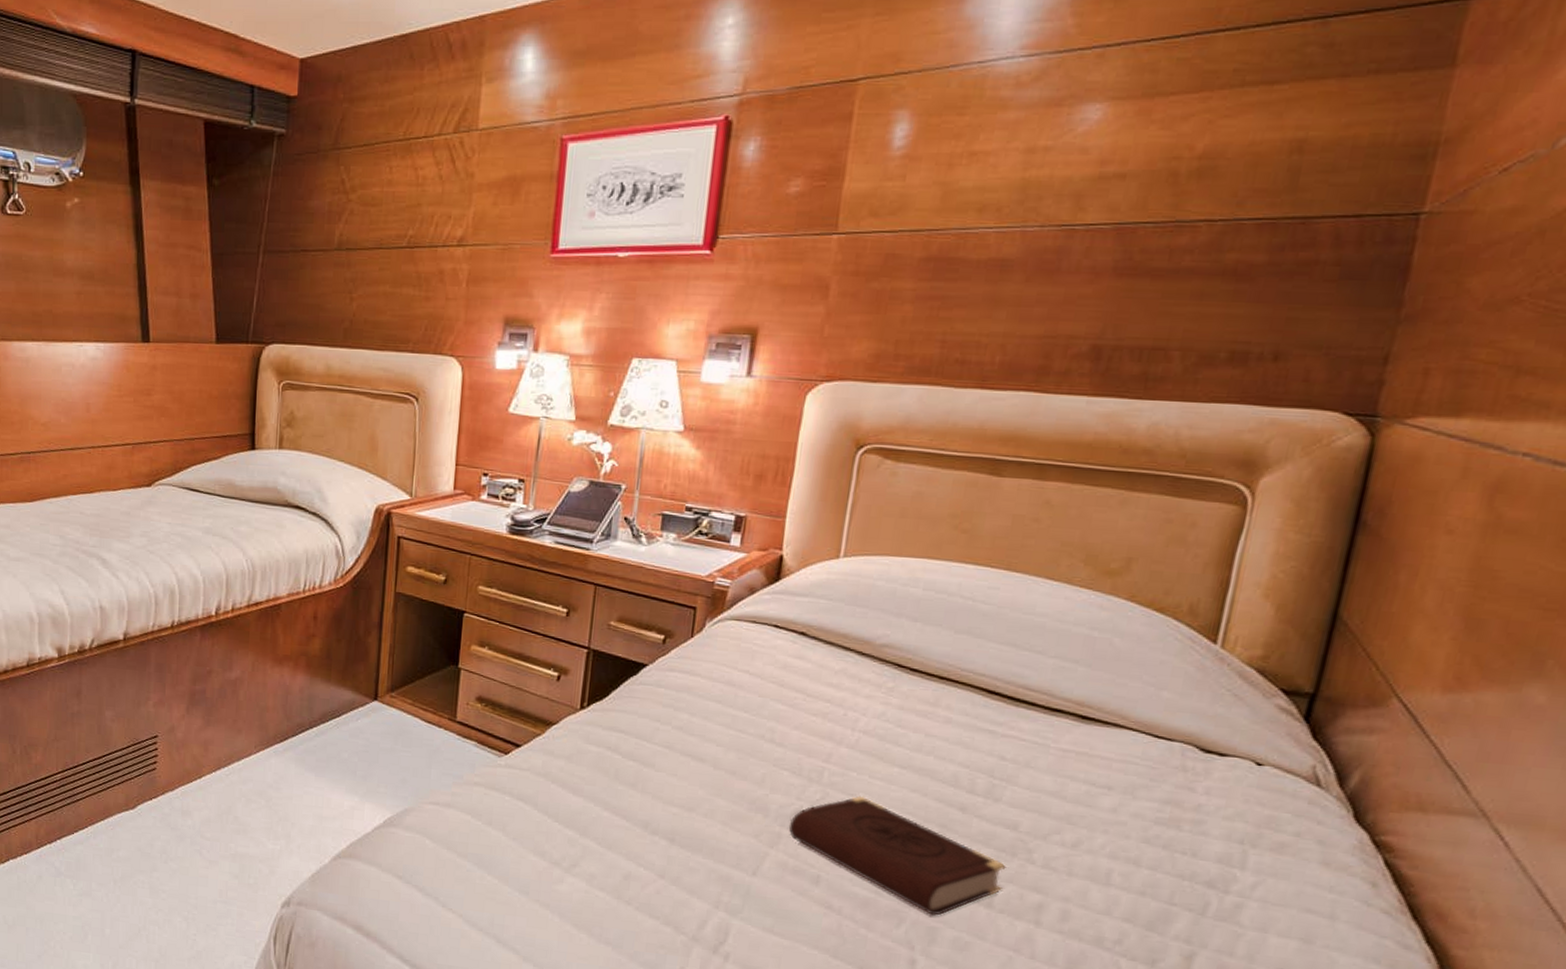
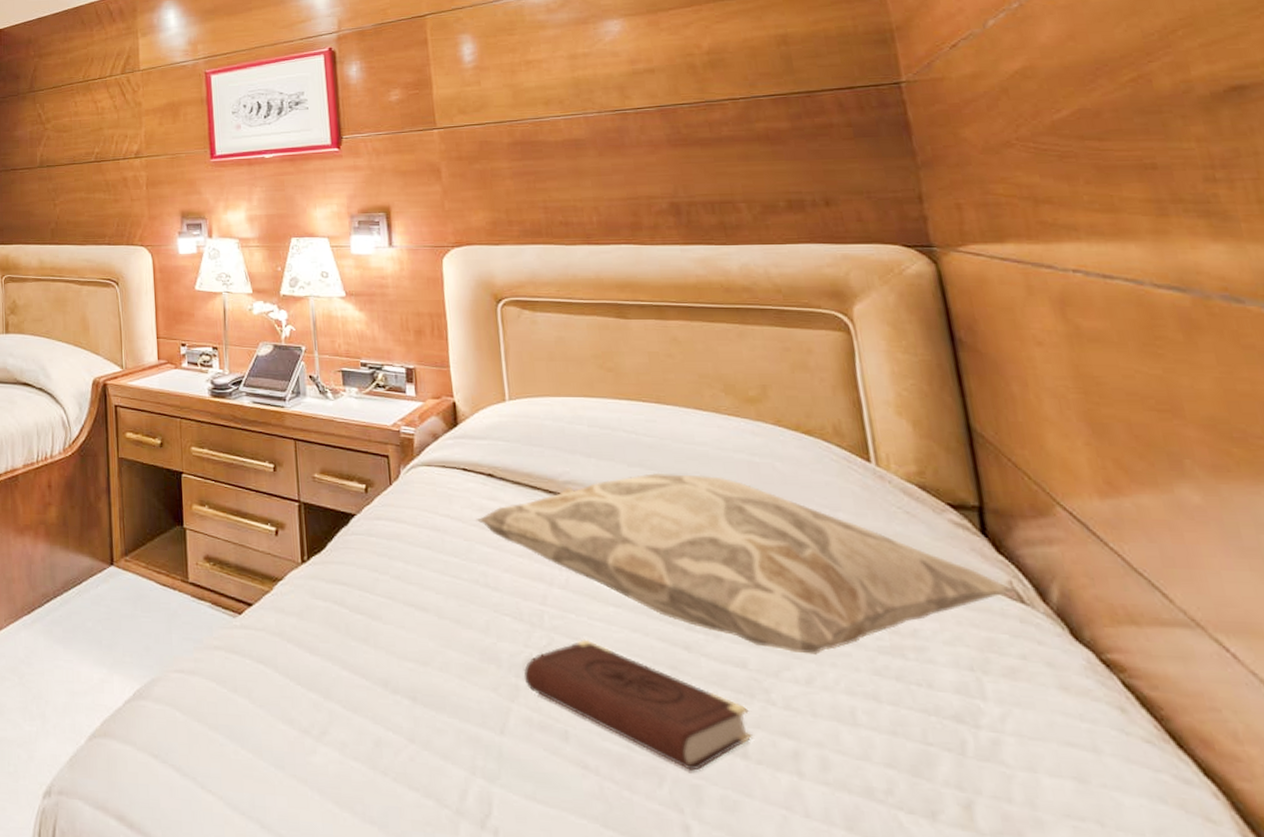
decorative pillow: none [776,641,1316,822] -> present [475,472,1016,655]

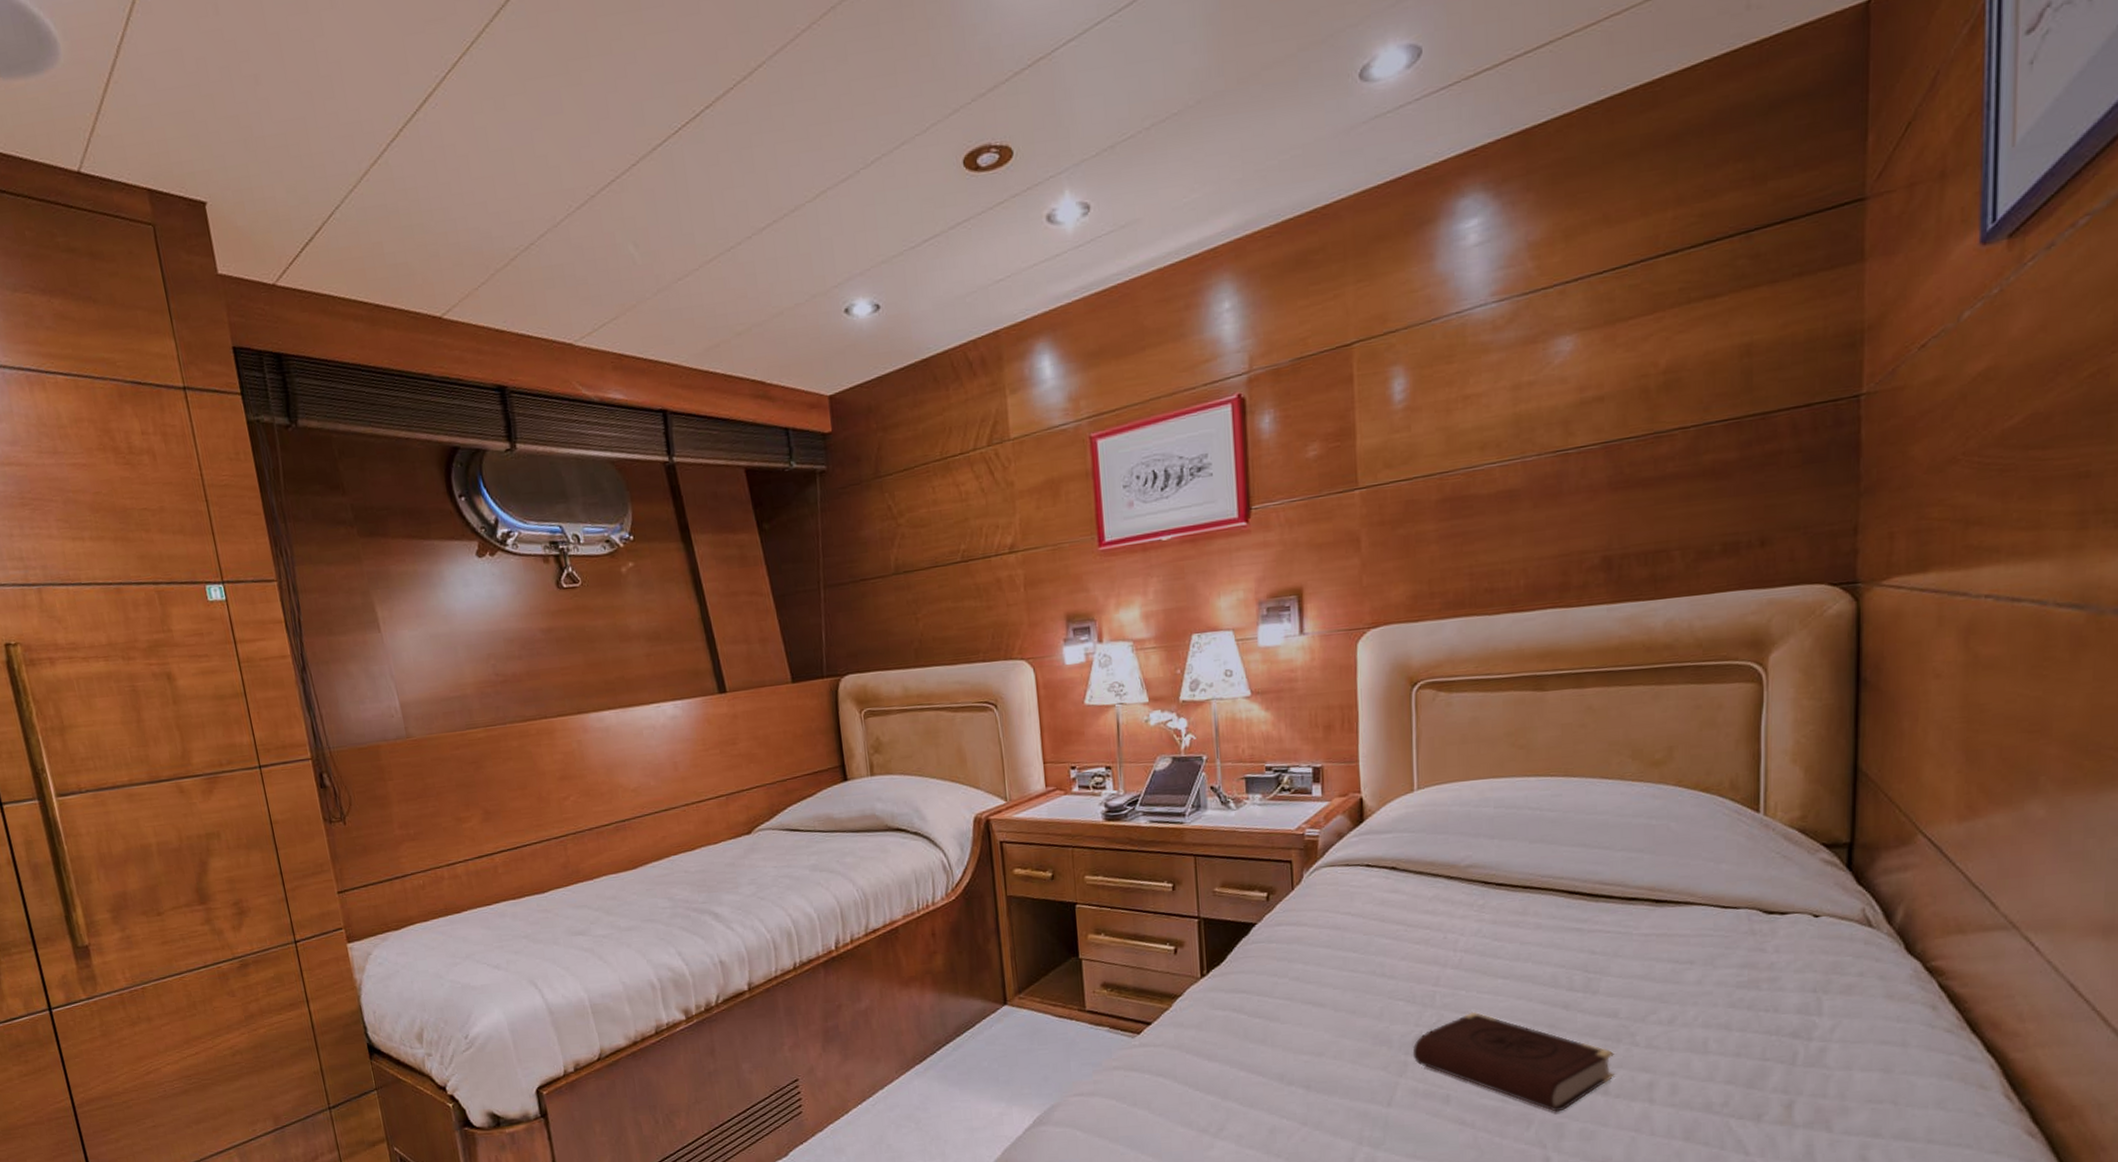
decorative pillow: present [475,472,1016,655] -> none [1376,843,1866,998]

